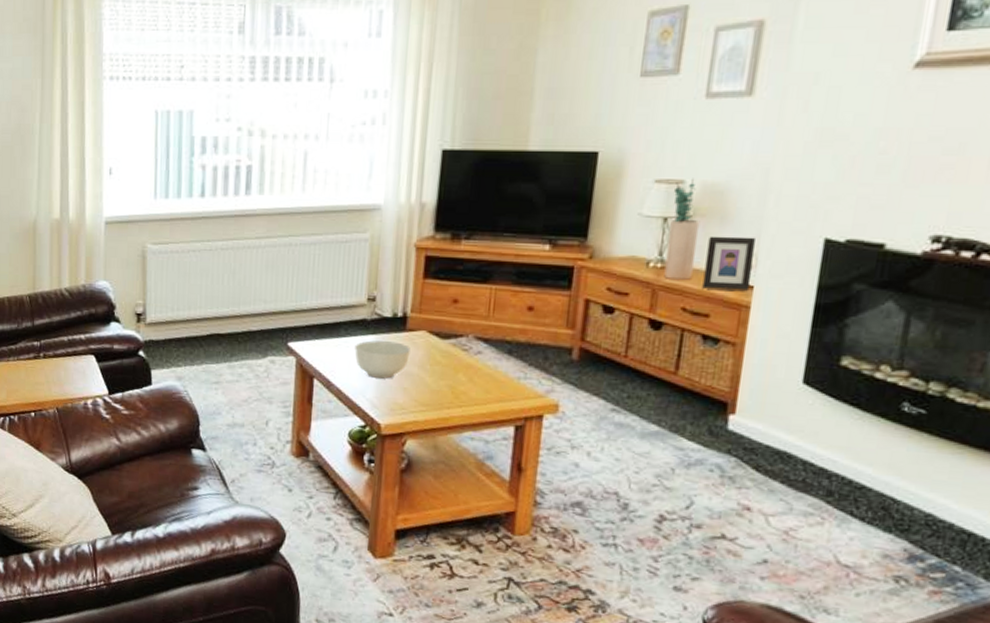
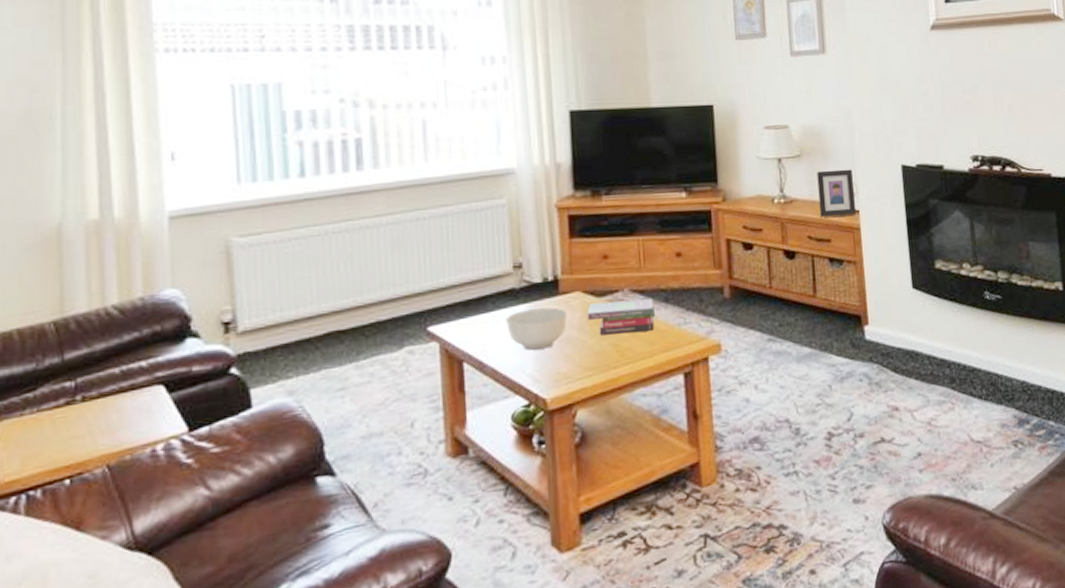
books: none [429,344,497,381] -> present [587,298,655,335]
vase: present [664,178,701,281] -> none [781,123,811,213]

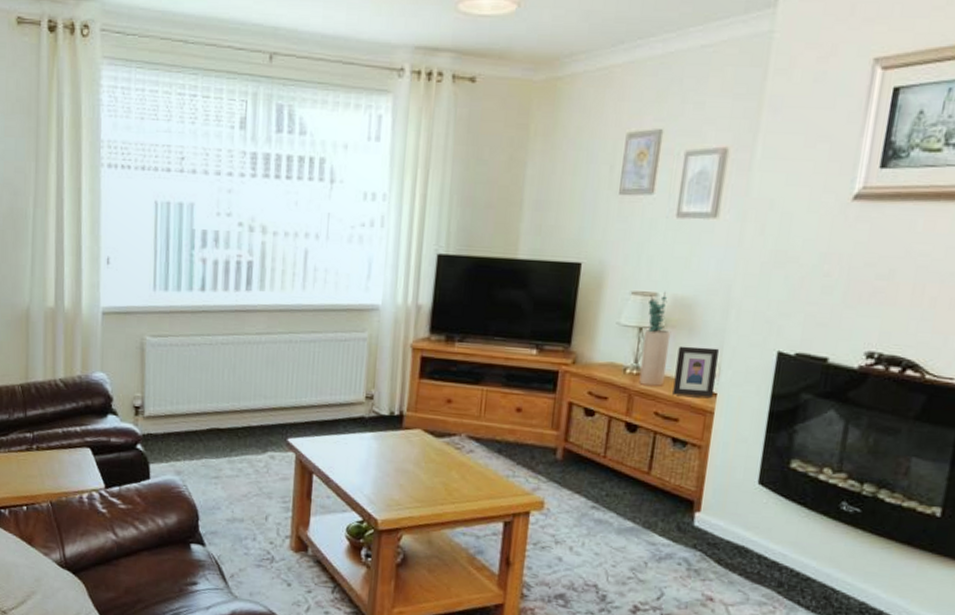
bowl: present [506,307,567,350] -> none [353,438,406,476]
books: present [587,298,655,335] -> none [424,443,488,478]
vase: none [781,123,811,213] -> present [639,291,671,387]

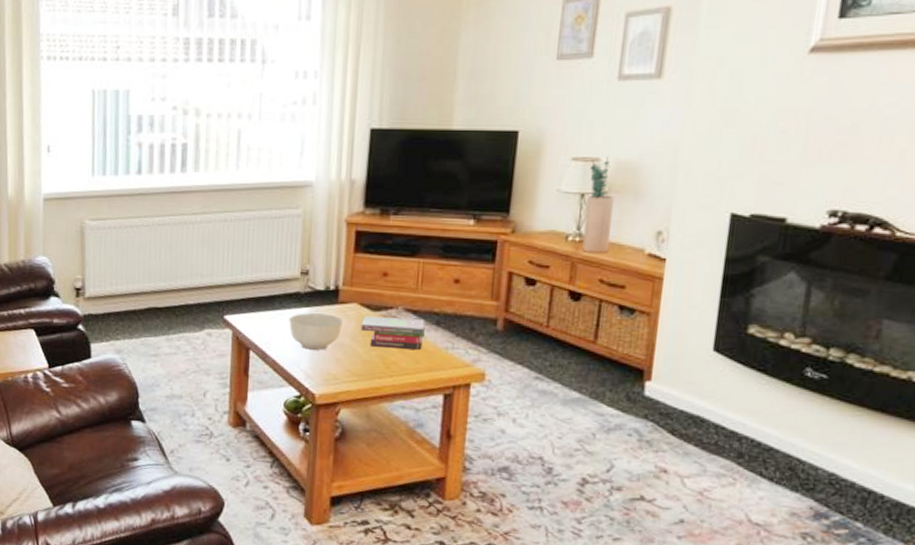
bowl: none [353,438,406,476] -> present [289,313,343,350]
books: none [424,443,488,478] -> present [360,316,425,351]
picture frame: present [672,346,719,398] -> none [618,211,667,263]

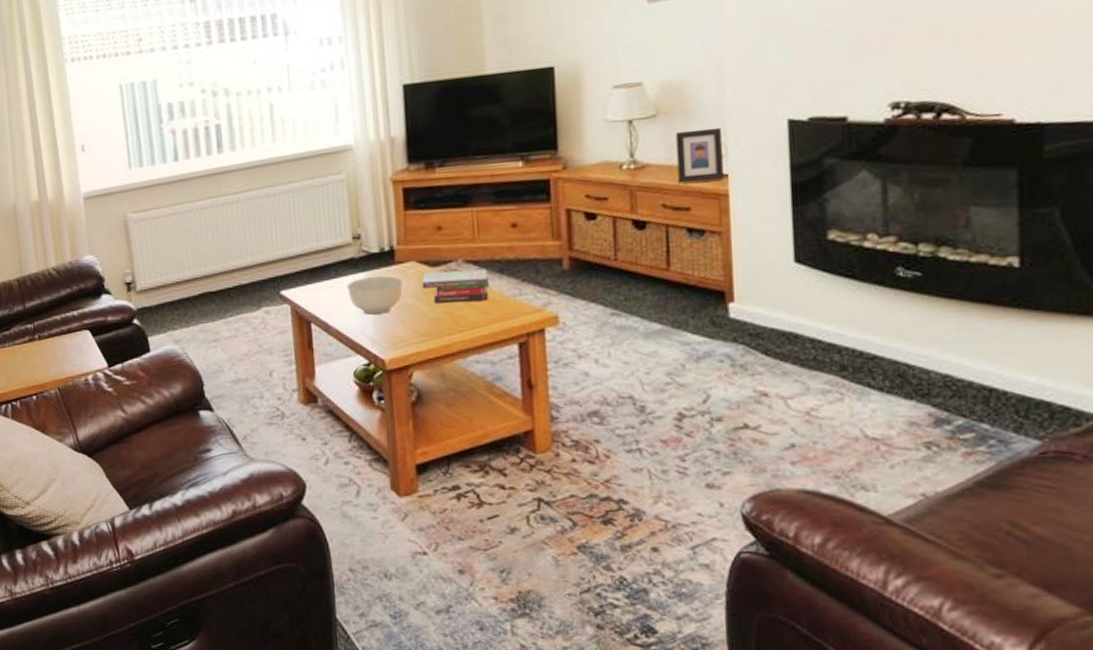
vase: present [582,156,615,254] -> none [634,79,667,180]
picture frame: none [618,211,667,263] -> present [676,127,725,183]

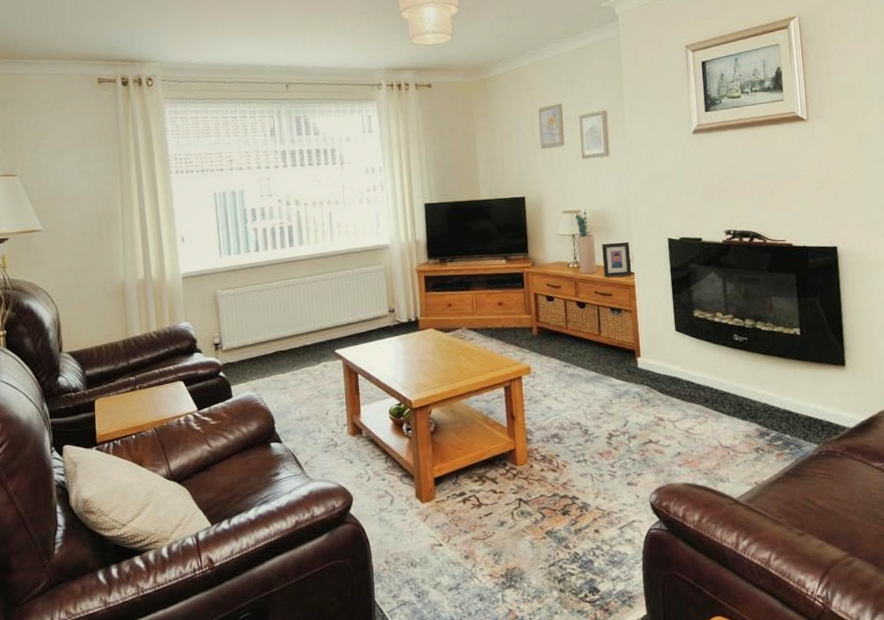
bowl: present [347,276,403,315] -> none [384,339,425,367]
books: present [422,269,489,303] -> none [438,334,484,359]
vase: none [634,79,667,180] -> present [575,208,597,275]

